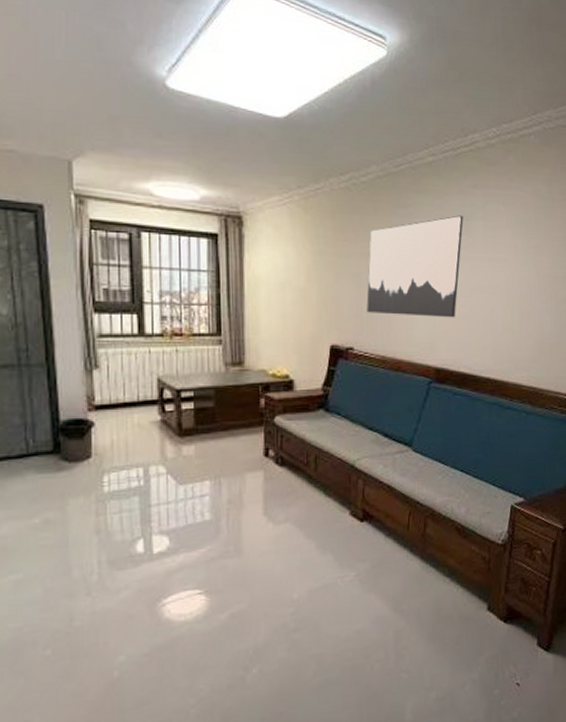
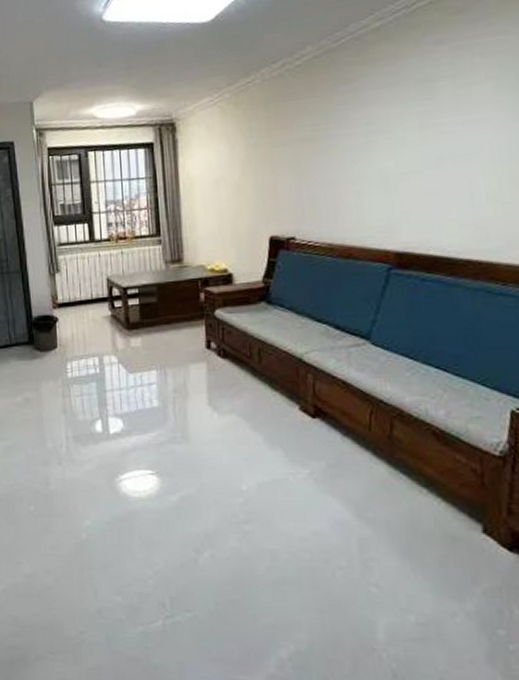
wall art: present [366,215,464,318] -> none [307,78,425,200]

